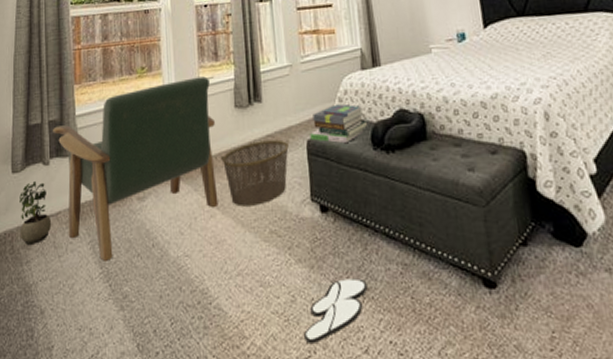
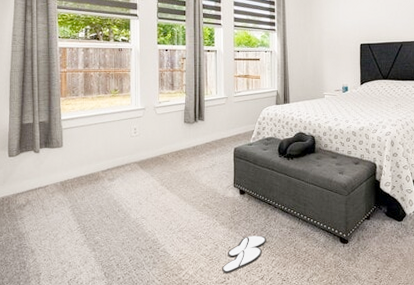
potted plant: present [19,181,52,245] -> none [15,164,41,207]
armchair: present [53,76,218,261] -> none [42,100,169,219]
basket: present [220,139,290,207] -> none [171,146,222,188]
books: present [310,104,367,144] -> none [237,126,276,152]

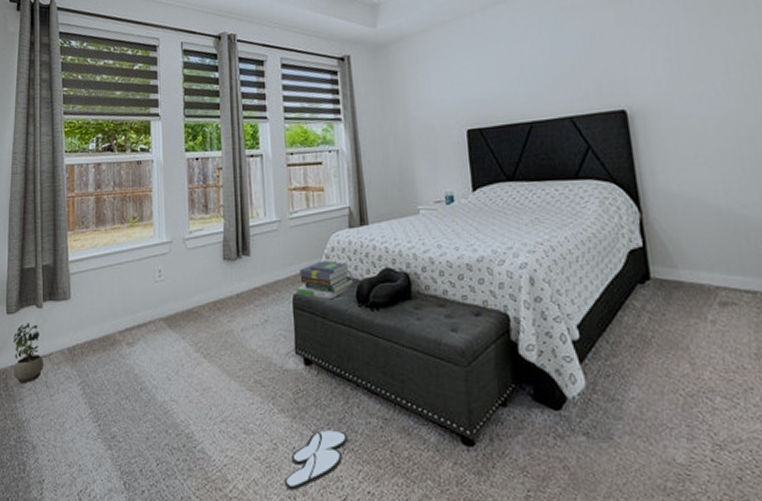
potted plant: none [15,164,41,207] -> present [13,323,44,383]
books: none [237,126,276,152] -> present [296,260,353,300]

